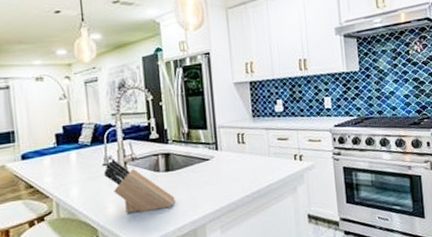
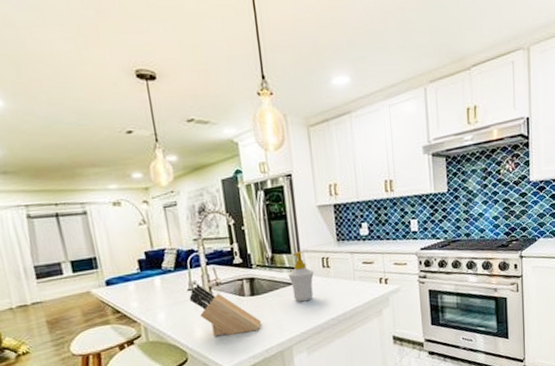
soap bottle: none [203,126,229,179] -> present [288,251,314,302]

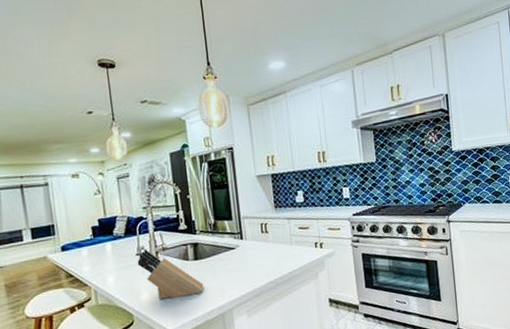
soap bottle: present [288,251,314,302] -> none [229,217,253,266]

